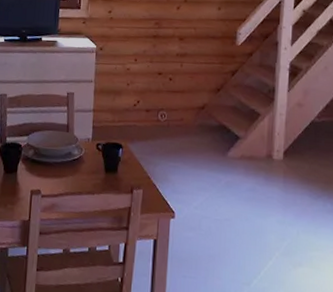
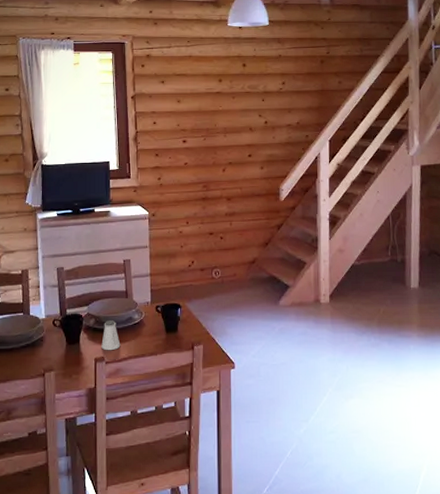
saltshaker: none [38,153,58,185] -> present [101,320,121,351]

